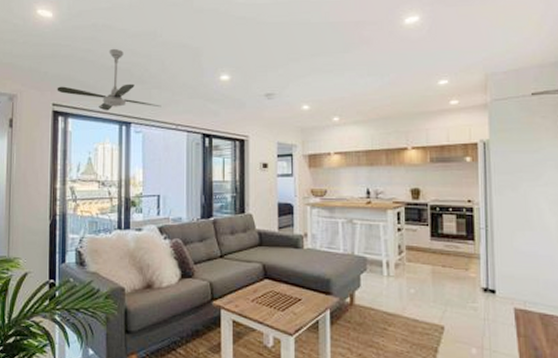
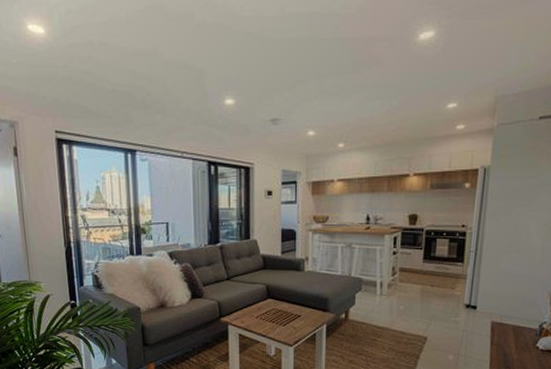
ceiling fan: present [57,48,161,111] -> none [58,69,166,138]

